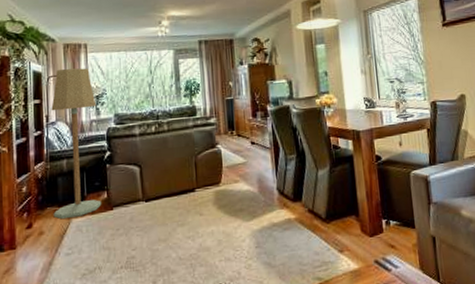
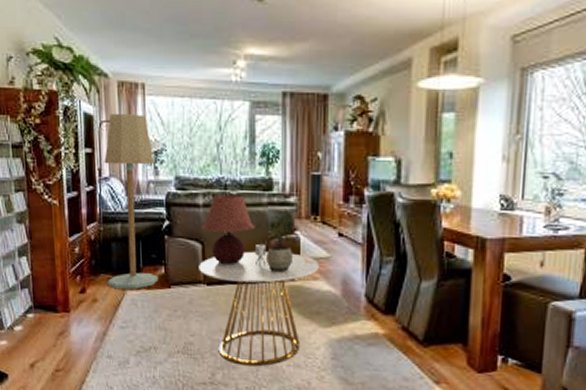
side table: none [137,159,239,269] -> present [199,243,320,367]
table lamp: none [138,122,184,181] -> present [201,194,256,264]
potted plant: none [195,128,218,182] -> present [267,208,294,273]

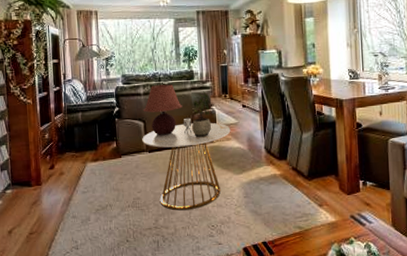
floor lamp: present [104,114,159,290] -> none [67,32,112,163]

